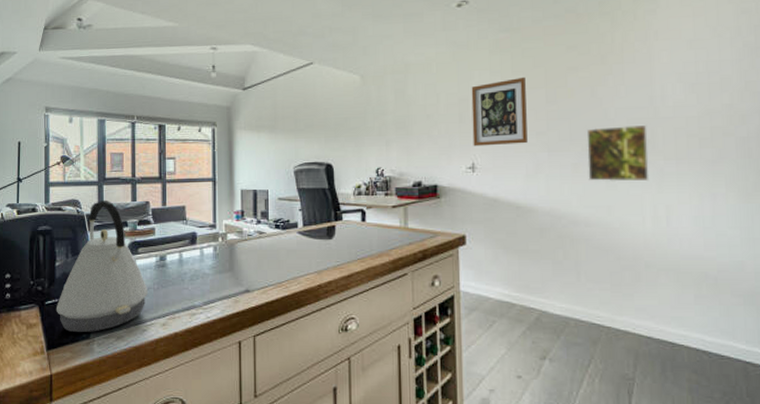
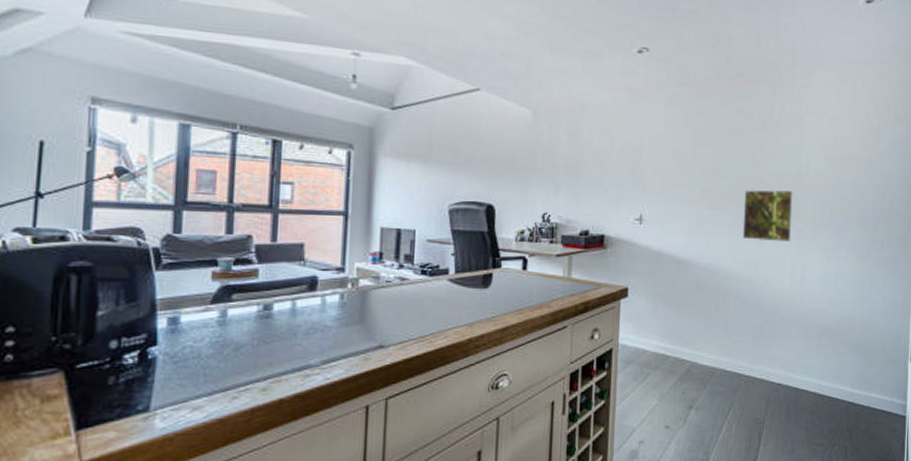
kettle: present [57,199,148,332] -> none [95,229,243,404]
wall art: present [471,76,528,147] -> none [642,133,696,199]

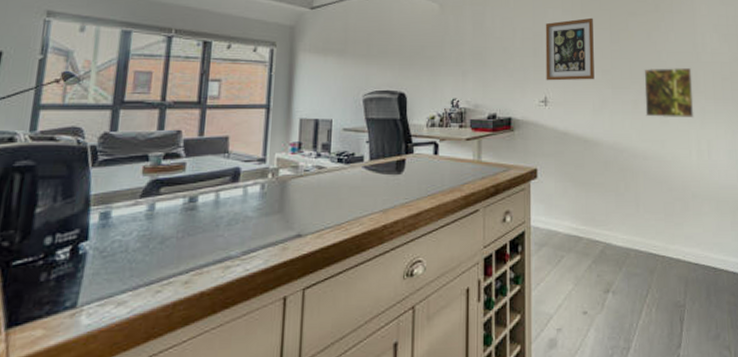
wall art: none [642,133,696,199] -> present [545,17,595,81]

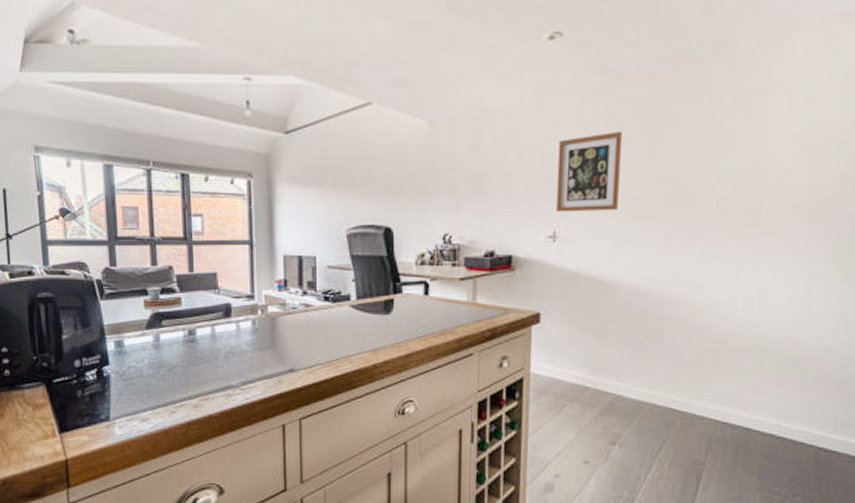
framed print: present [644,67,694,118] -> none [681,192,752,258]

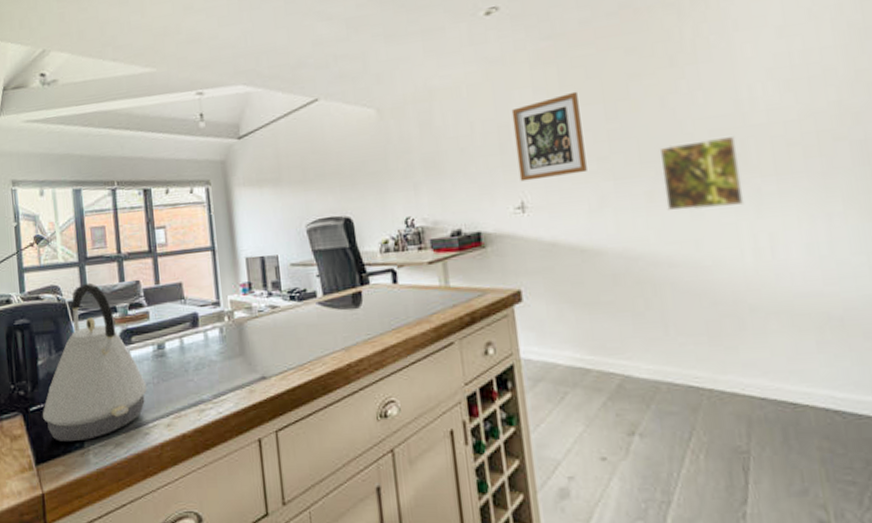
kettle: none [67,263,175,414] -> present [43,282,147,441]
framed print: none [681,192,752,258] -> present [659,135,745,211]

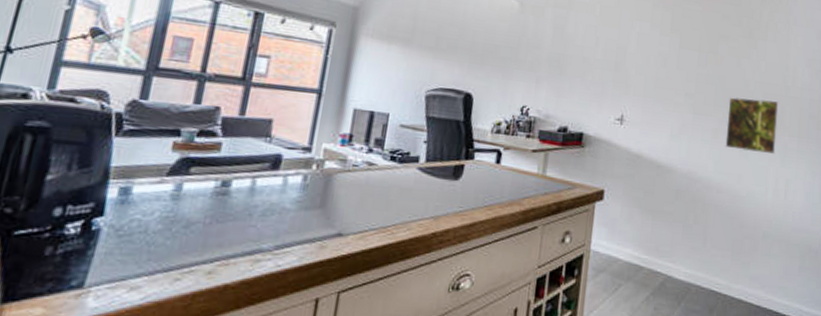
kettle: present [43,282,147,441] -> none [32,96,195,279]
wall art: present [511,91,587,182] -> none [624,36,682,103]

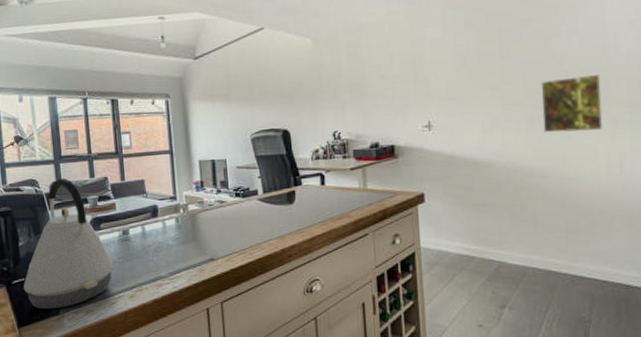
kettle: none [32,96,195,279] -> present [24,177,113,309]

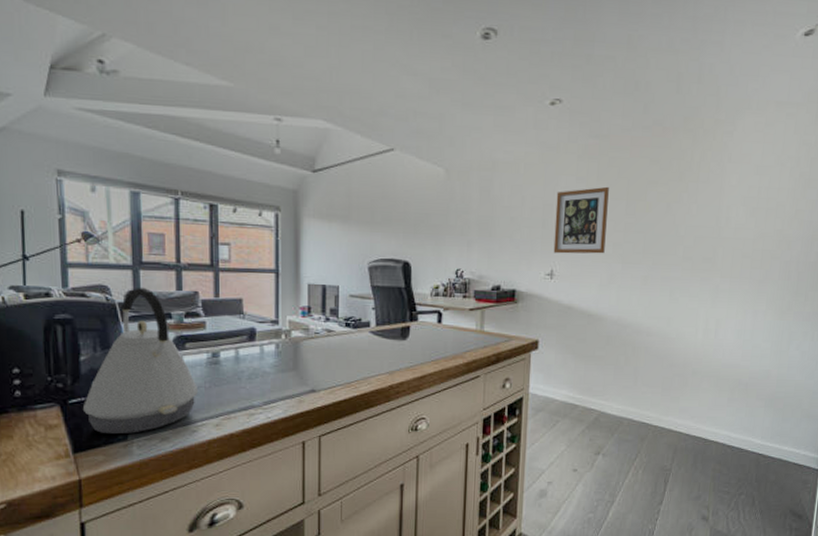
wall art: none [424,31,483,105] -> present [553,186,609,254]
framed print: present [540,73,603,133] -> none [655,243,711,297]

